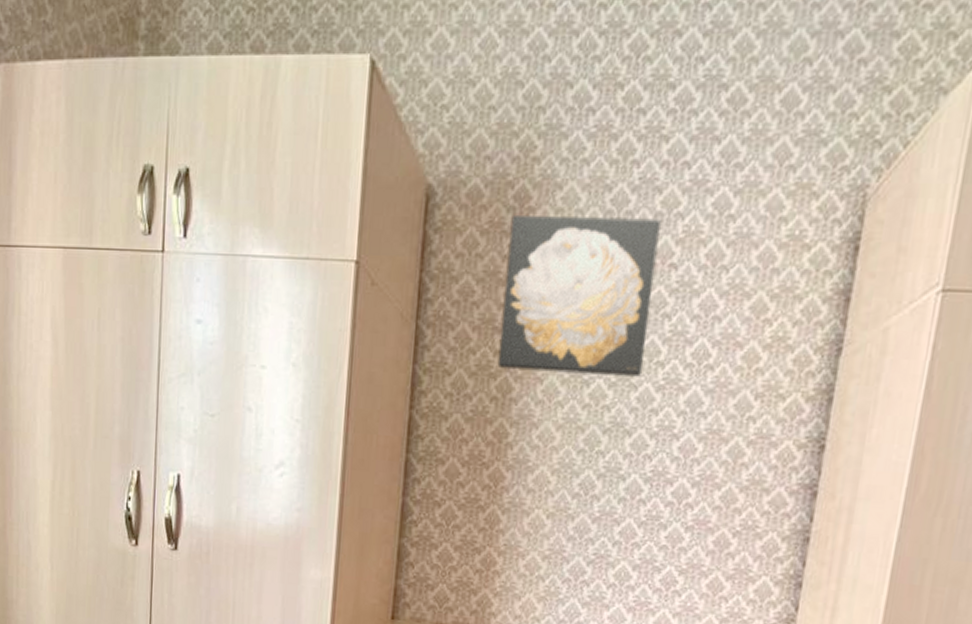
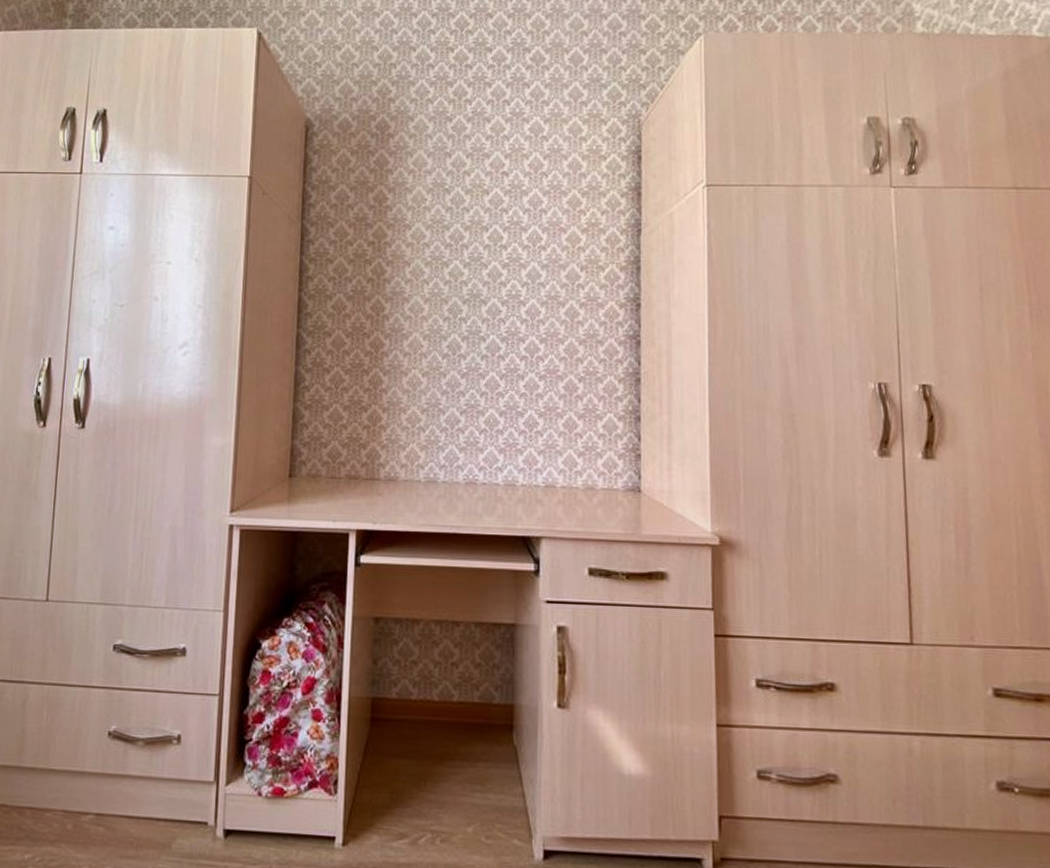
wall art: present [497,216,661,377] -> none [371,140,492,257]

